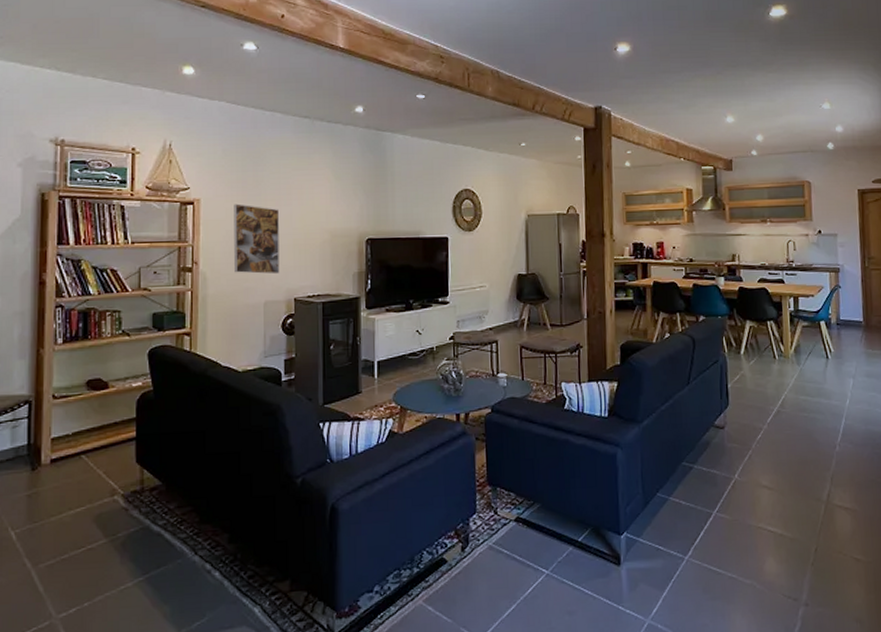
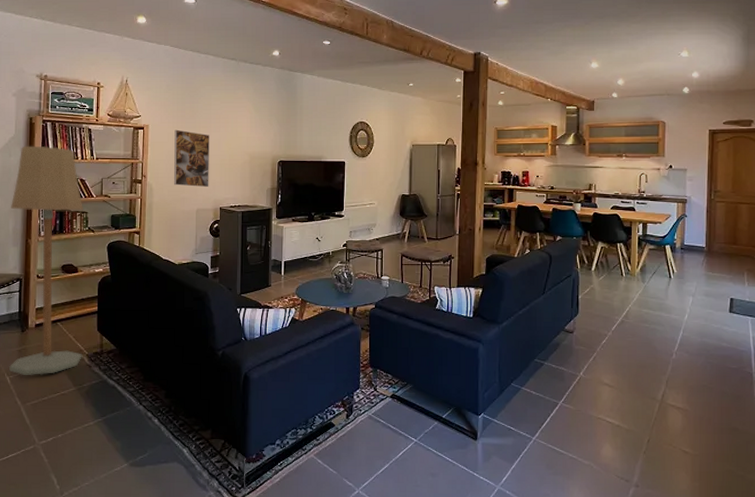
floor lamp: none [13,228,116,528] -> present [8,145,83,375]

